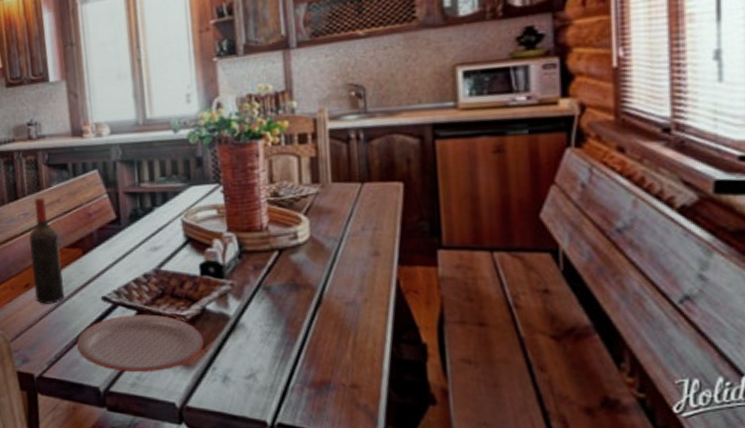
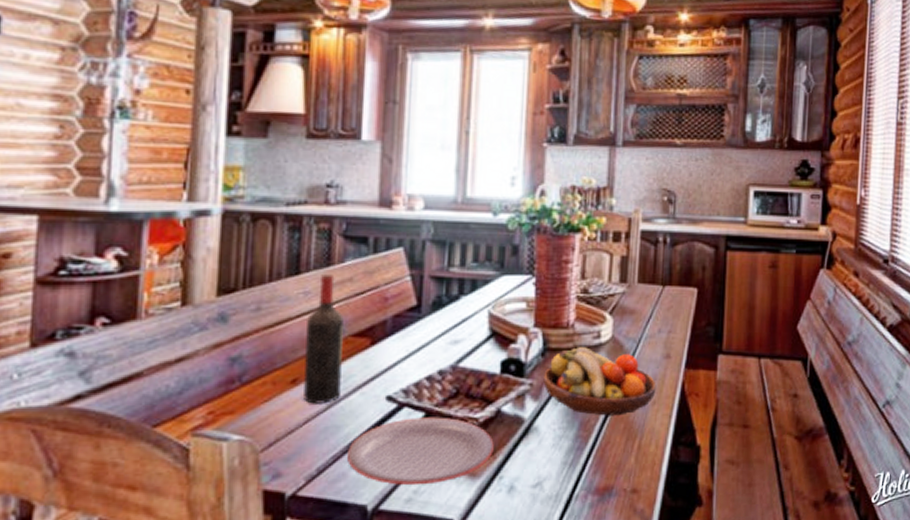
fruit bowl: none [243,248,367,314] -> present [543,347,657,416]

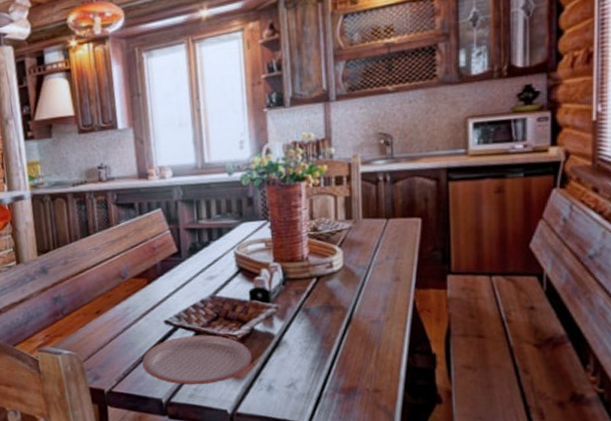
wine bottle: present [304,273,344,404] -> none [100,233,131,328]
fruit bowl: present [543,347,657,416] -> none [286,276,389,331]

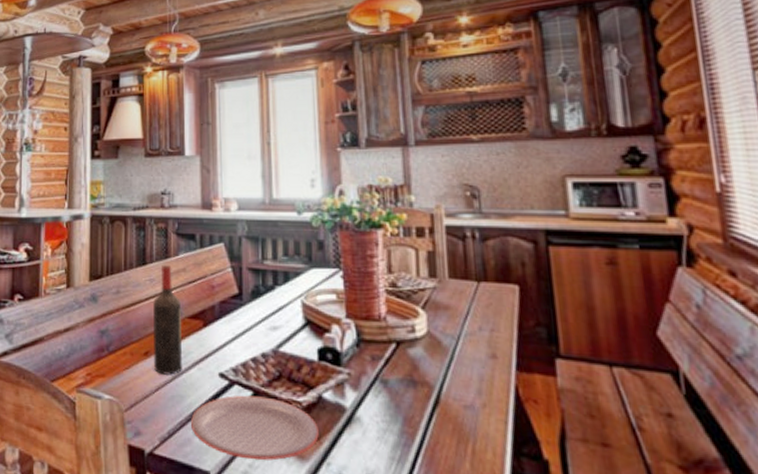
wine bottle: none [100,233,131,328] -> present [153,264,182,375]

